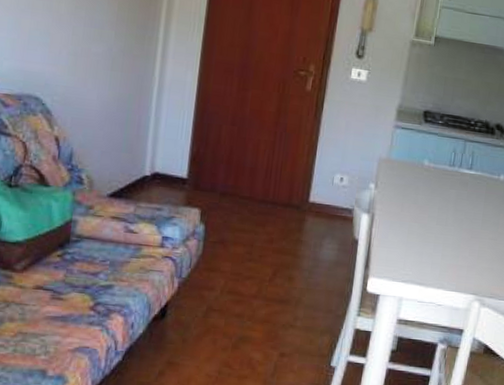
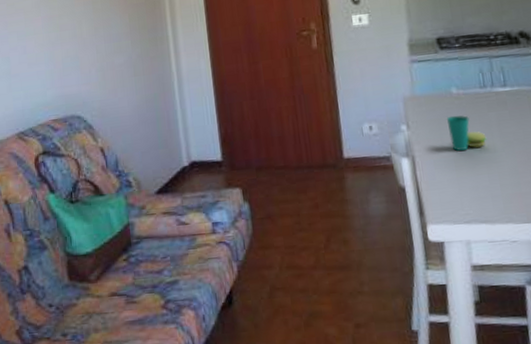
cup: none [410,184,443,219] -> present [446,115,487,151]

